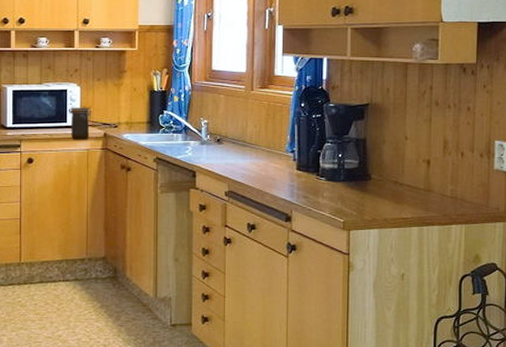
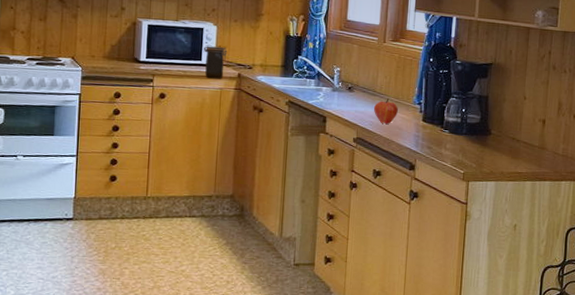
fruit: none [244,148,271,175] -> present [373,98,399,124]

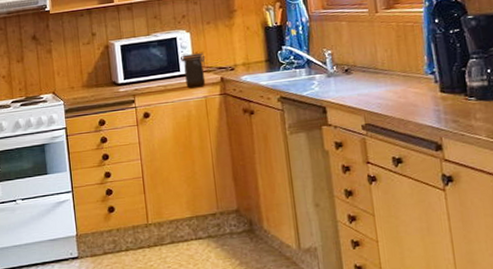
fruit: present [373,98,399,124] -> none [378,73,409,103]

